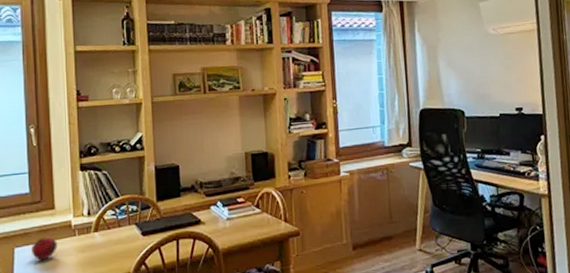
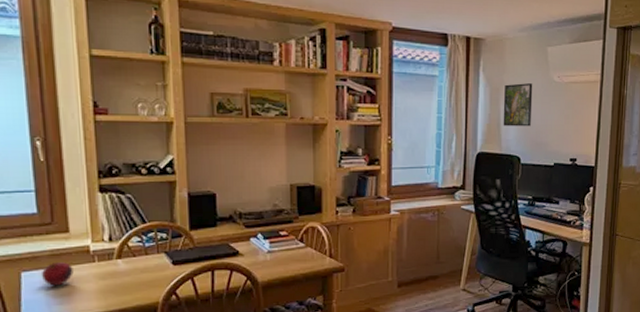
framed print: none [441,38,471,82] -> present [503,83,533,127]

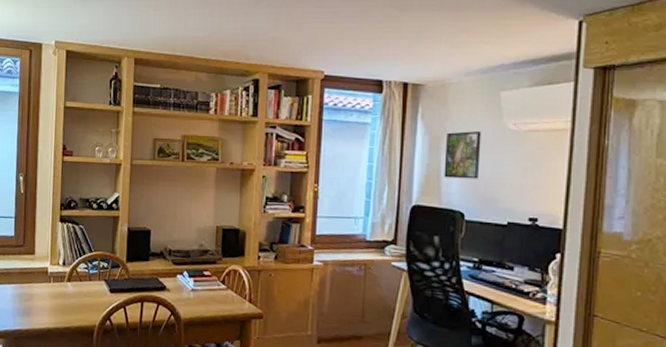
fruit: present [42,262,73,286] -> none [12,279,34,300]

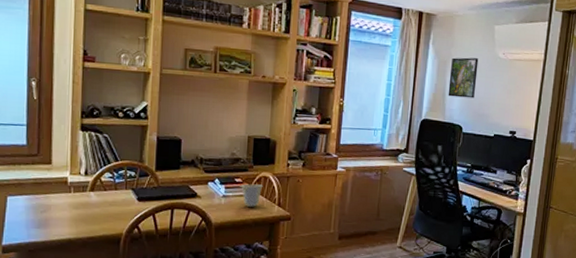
cup: none [209,277,233,303] -> present [240,184,263,207]

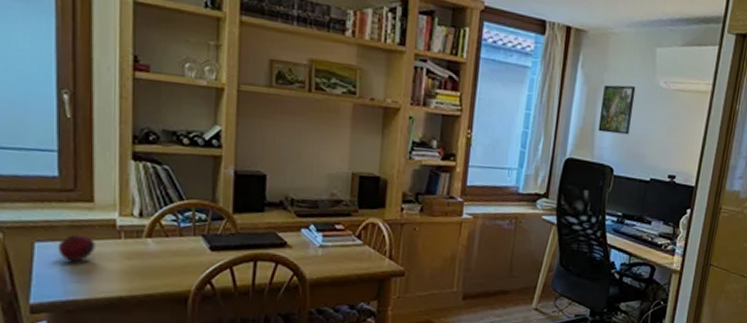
fruit: none [25,190,52,211] -> present [59,235,95,262]
cup: present [240,184,263,207] -> none [341,231,371,260]

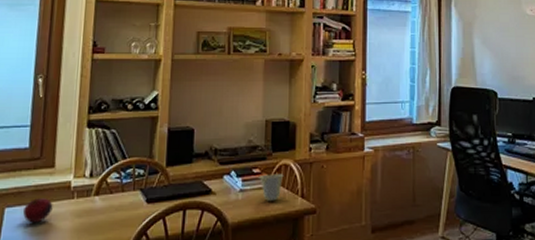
cup: none [341,231,371,260] -> present [258,174,284,201]
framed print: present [598,84,636,135] -> none [476,17,507,60]

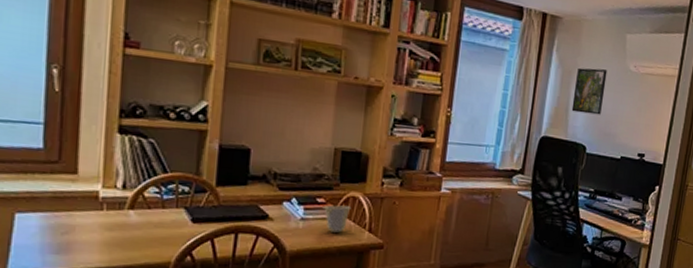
fruit: present [23,198,53,223] -> none [39,206,77,233]
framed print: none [476,17,507,60] -> present [571,67,608,115]

